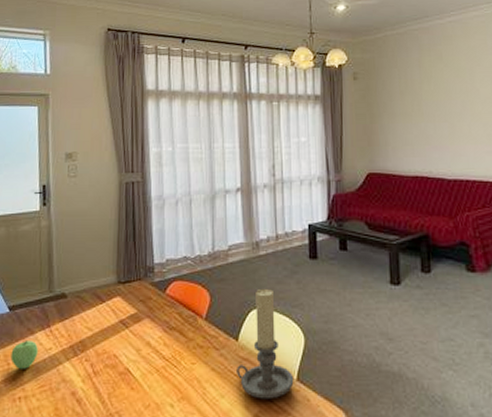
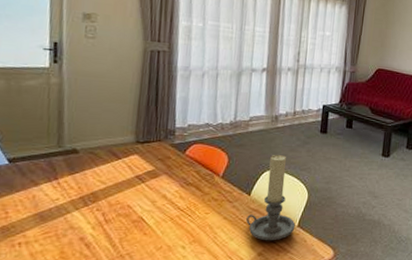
apple: present [10,339,38,369] -> none [9,190,43,217]

